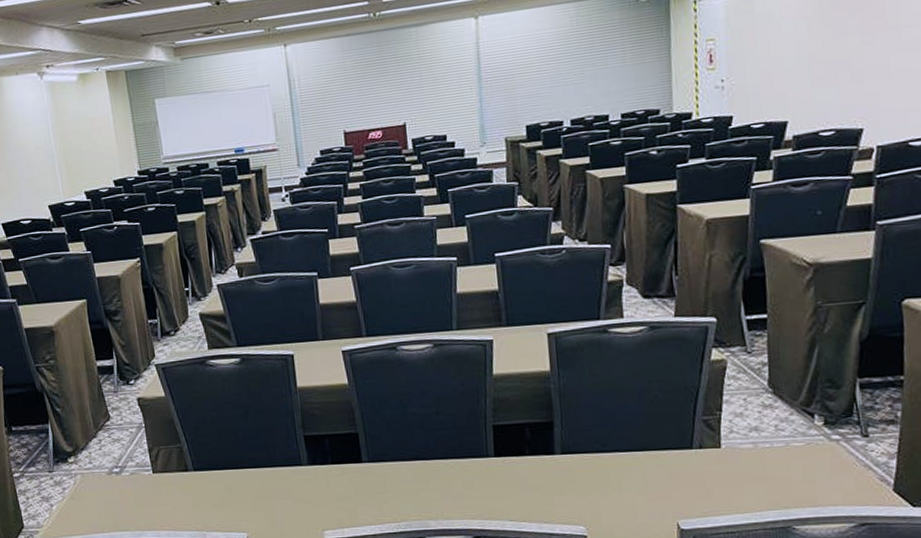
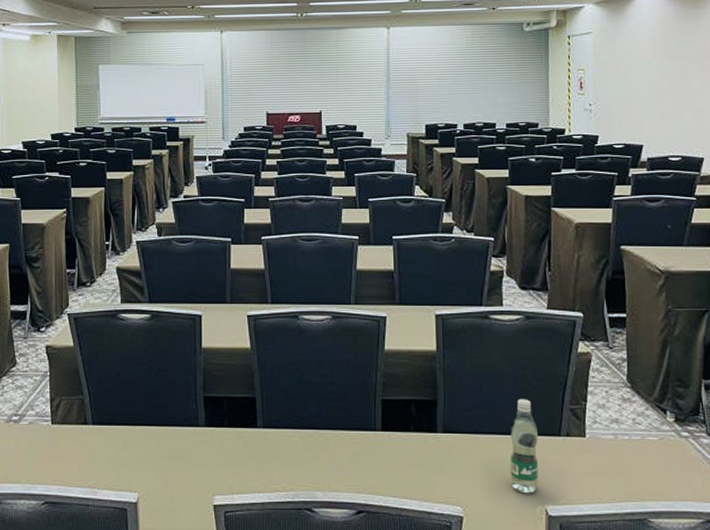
bottle: none [636,413,669,509] -> present [510,399,539,494]

